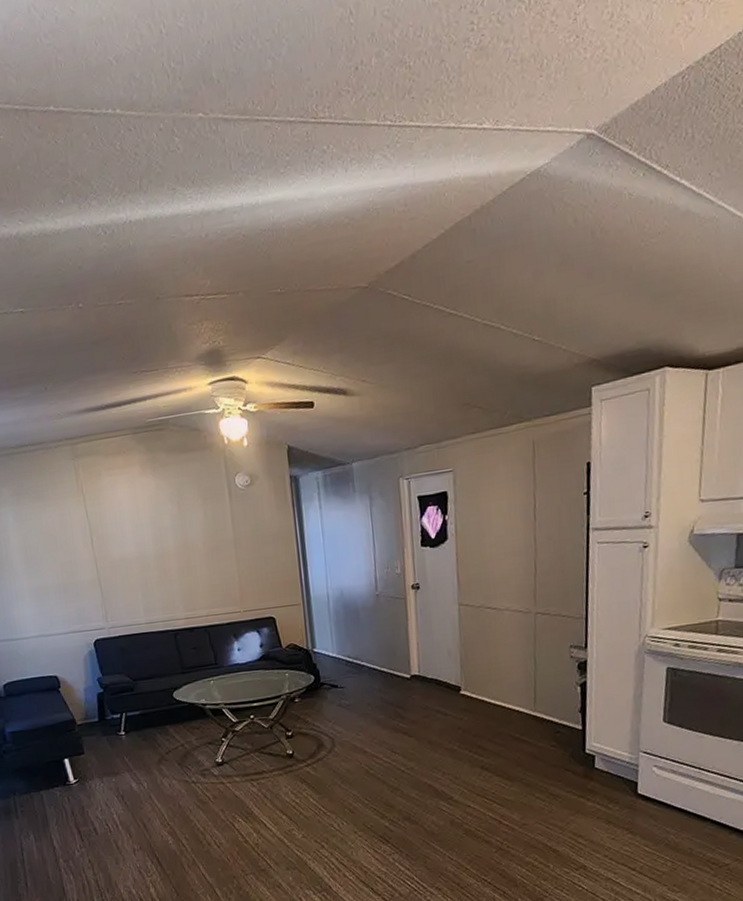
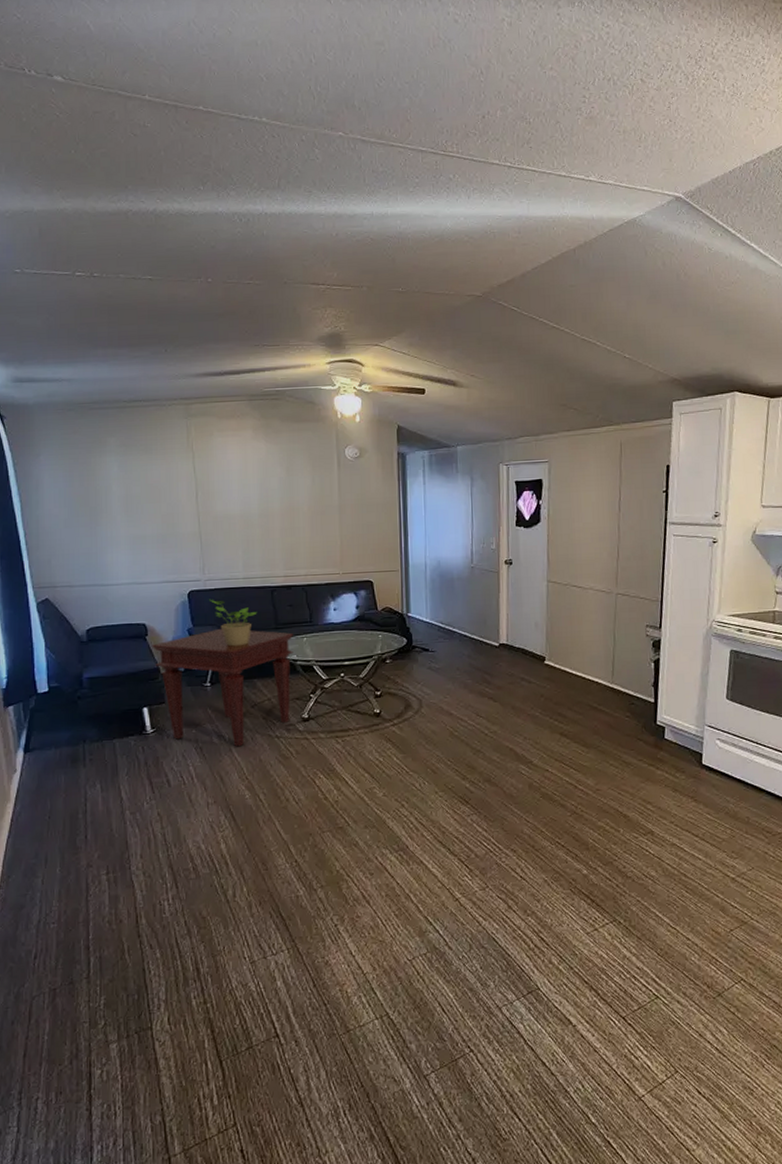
side table: none [65,675,205,794] -> present [152,628,294,747]
potted plant: none [115,647,163,694] -> present [209,599,257,647]

